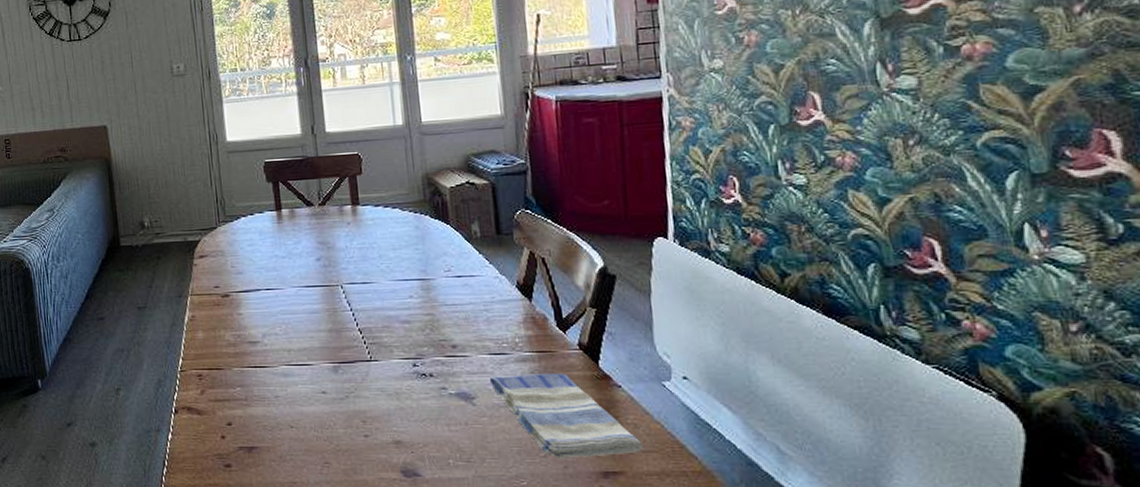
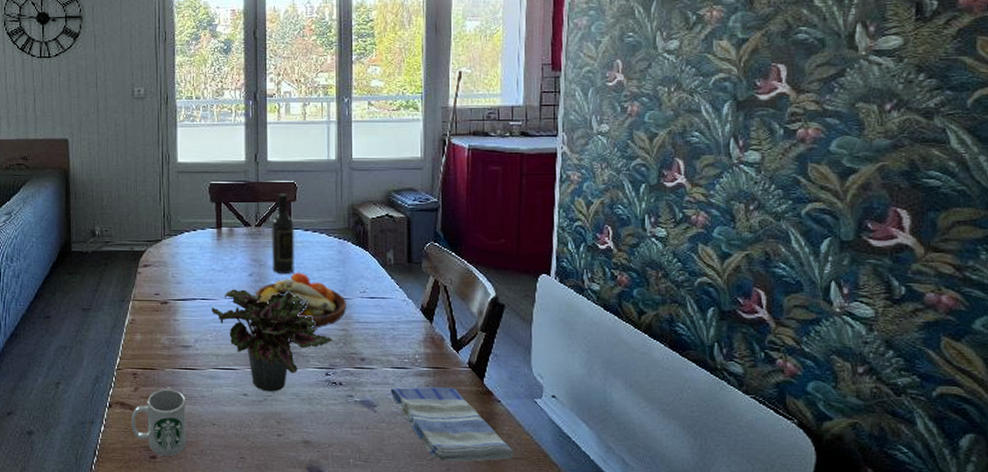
mug: none [200,390,263,464] -> present [131,389,186,456]
potted plant: none [277,275,418,388] -> present [211,289,333,392]
fruit bowl: none [324,253,430,316] -> present [254,272,346,330]
wine bottle: none [337,167,367,257] -> present [272,194,294,275]

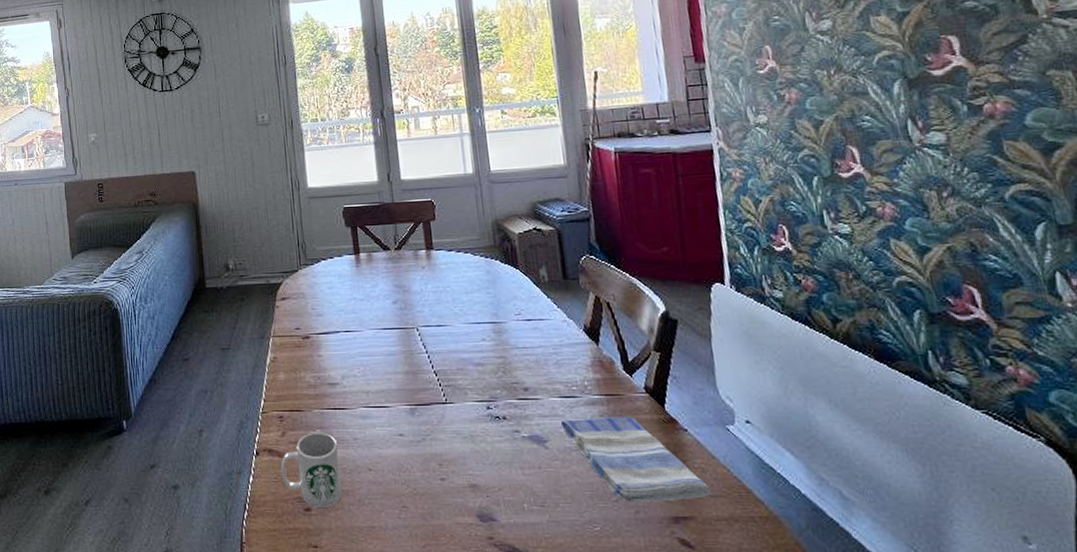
potted plant: present [211,289,333,392] -> none [356,318,491,430]
fruit bowl: present [254,272,346,330] -> none [401,296,502,359]
wine bottle: present [272,194,294,275] -> none [412,213,441,300]

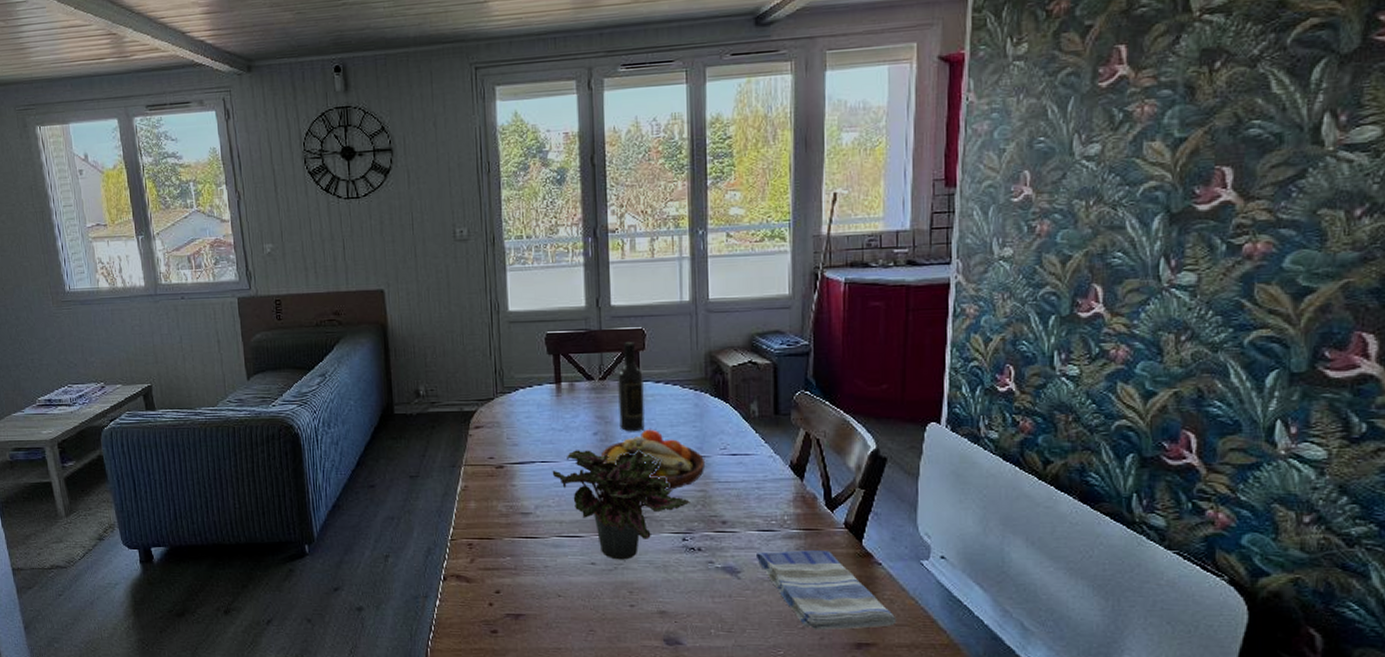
mug: present [280,432,342,507] -> none [468,560,530,630]
potted plant: none [356,318,491,430] -> present [552,450,690,560]
fruit bowl: none [401,296,502,359] -> present [600,429,704,492]
wine bottle: none [412,213,441,300] -> present [618,342,645,432]

